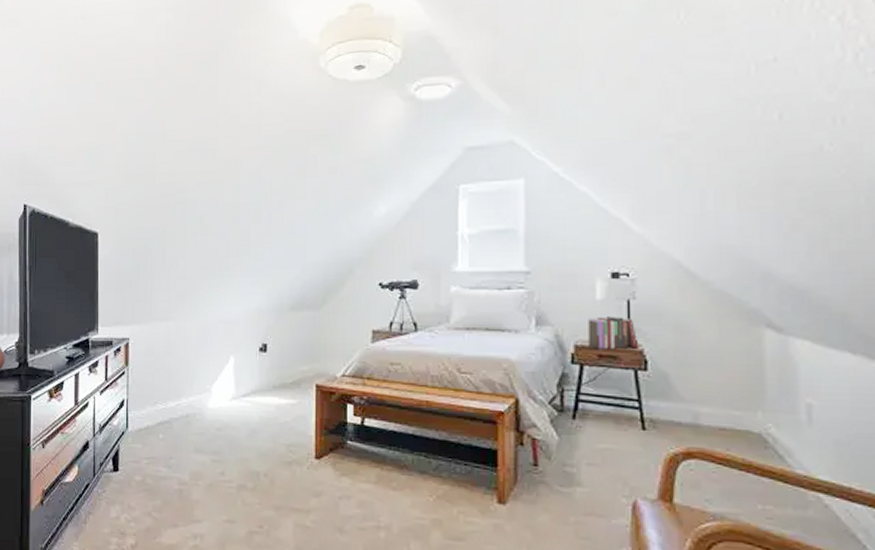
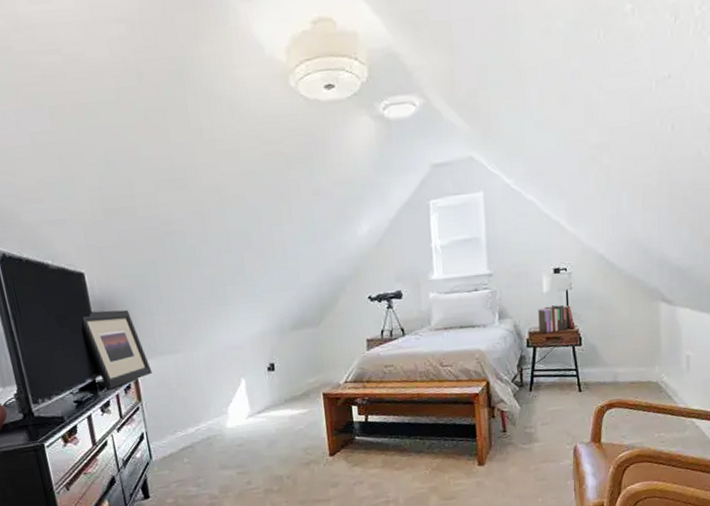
picture frame: none [85,270,143,350] -> present [79,309,152,390]

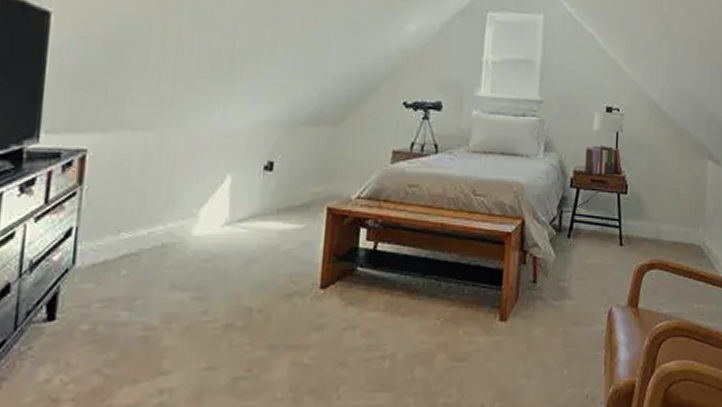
picture frame: present [79,309,152,390] -> none [23,60,109,164]

